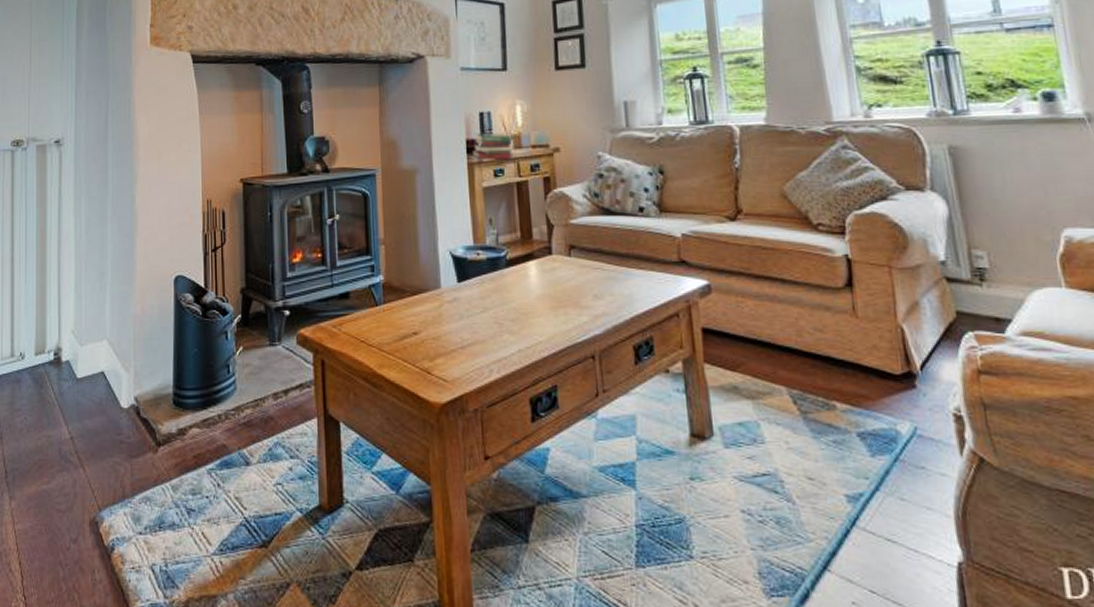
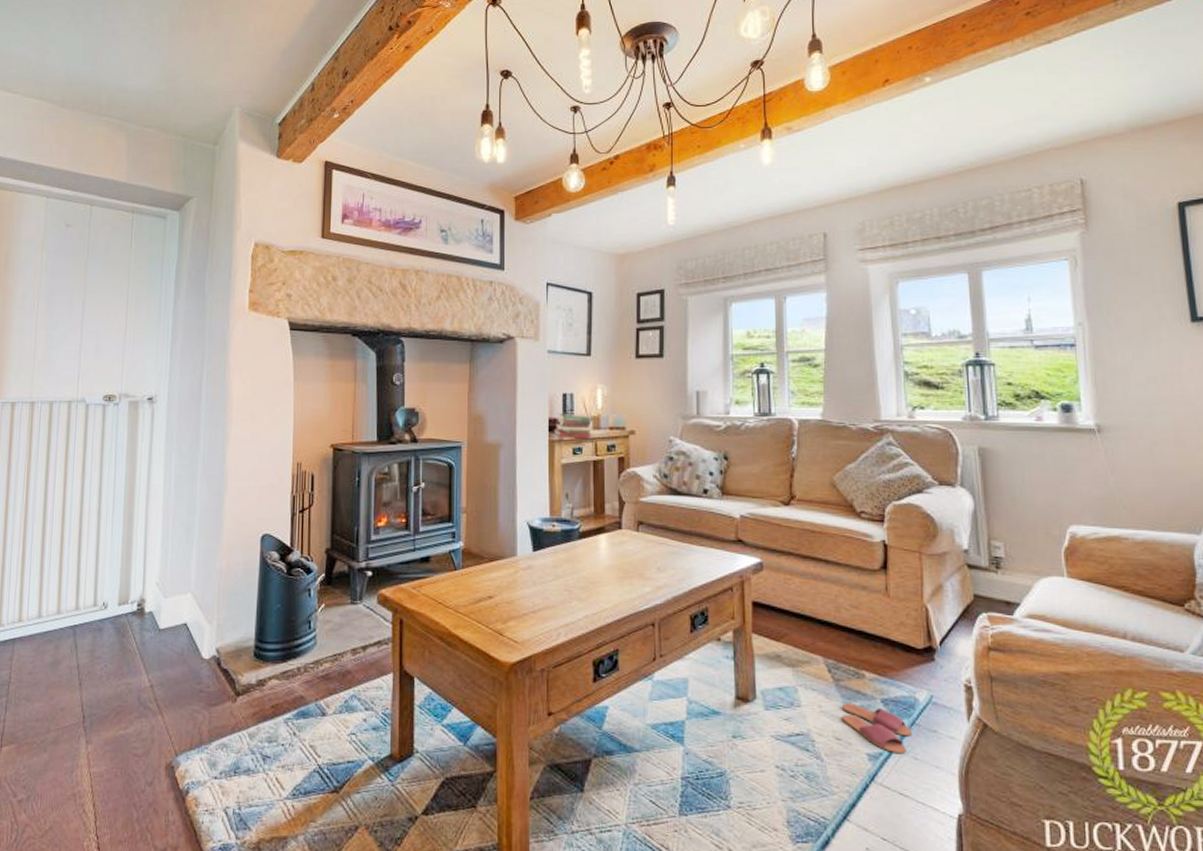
slippers: none [812,437,896,495] -> present [841,702,912,754]

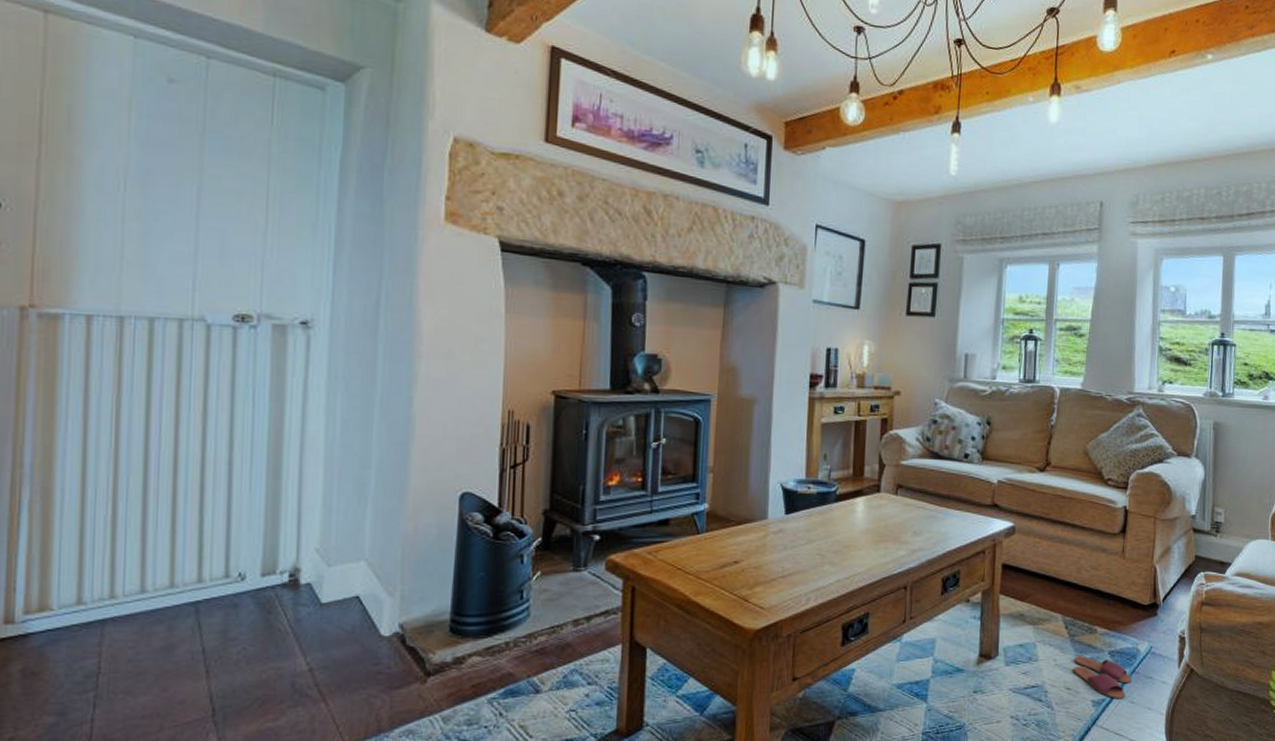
books: present [554,413,592,438] -> none [815,368,857,397]

